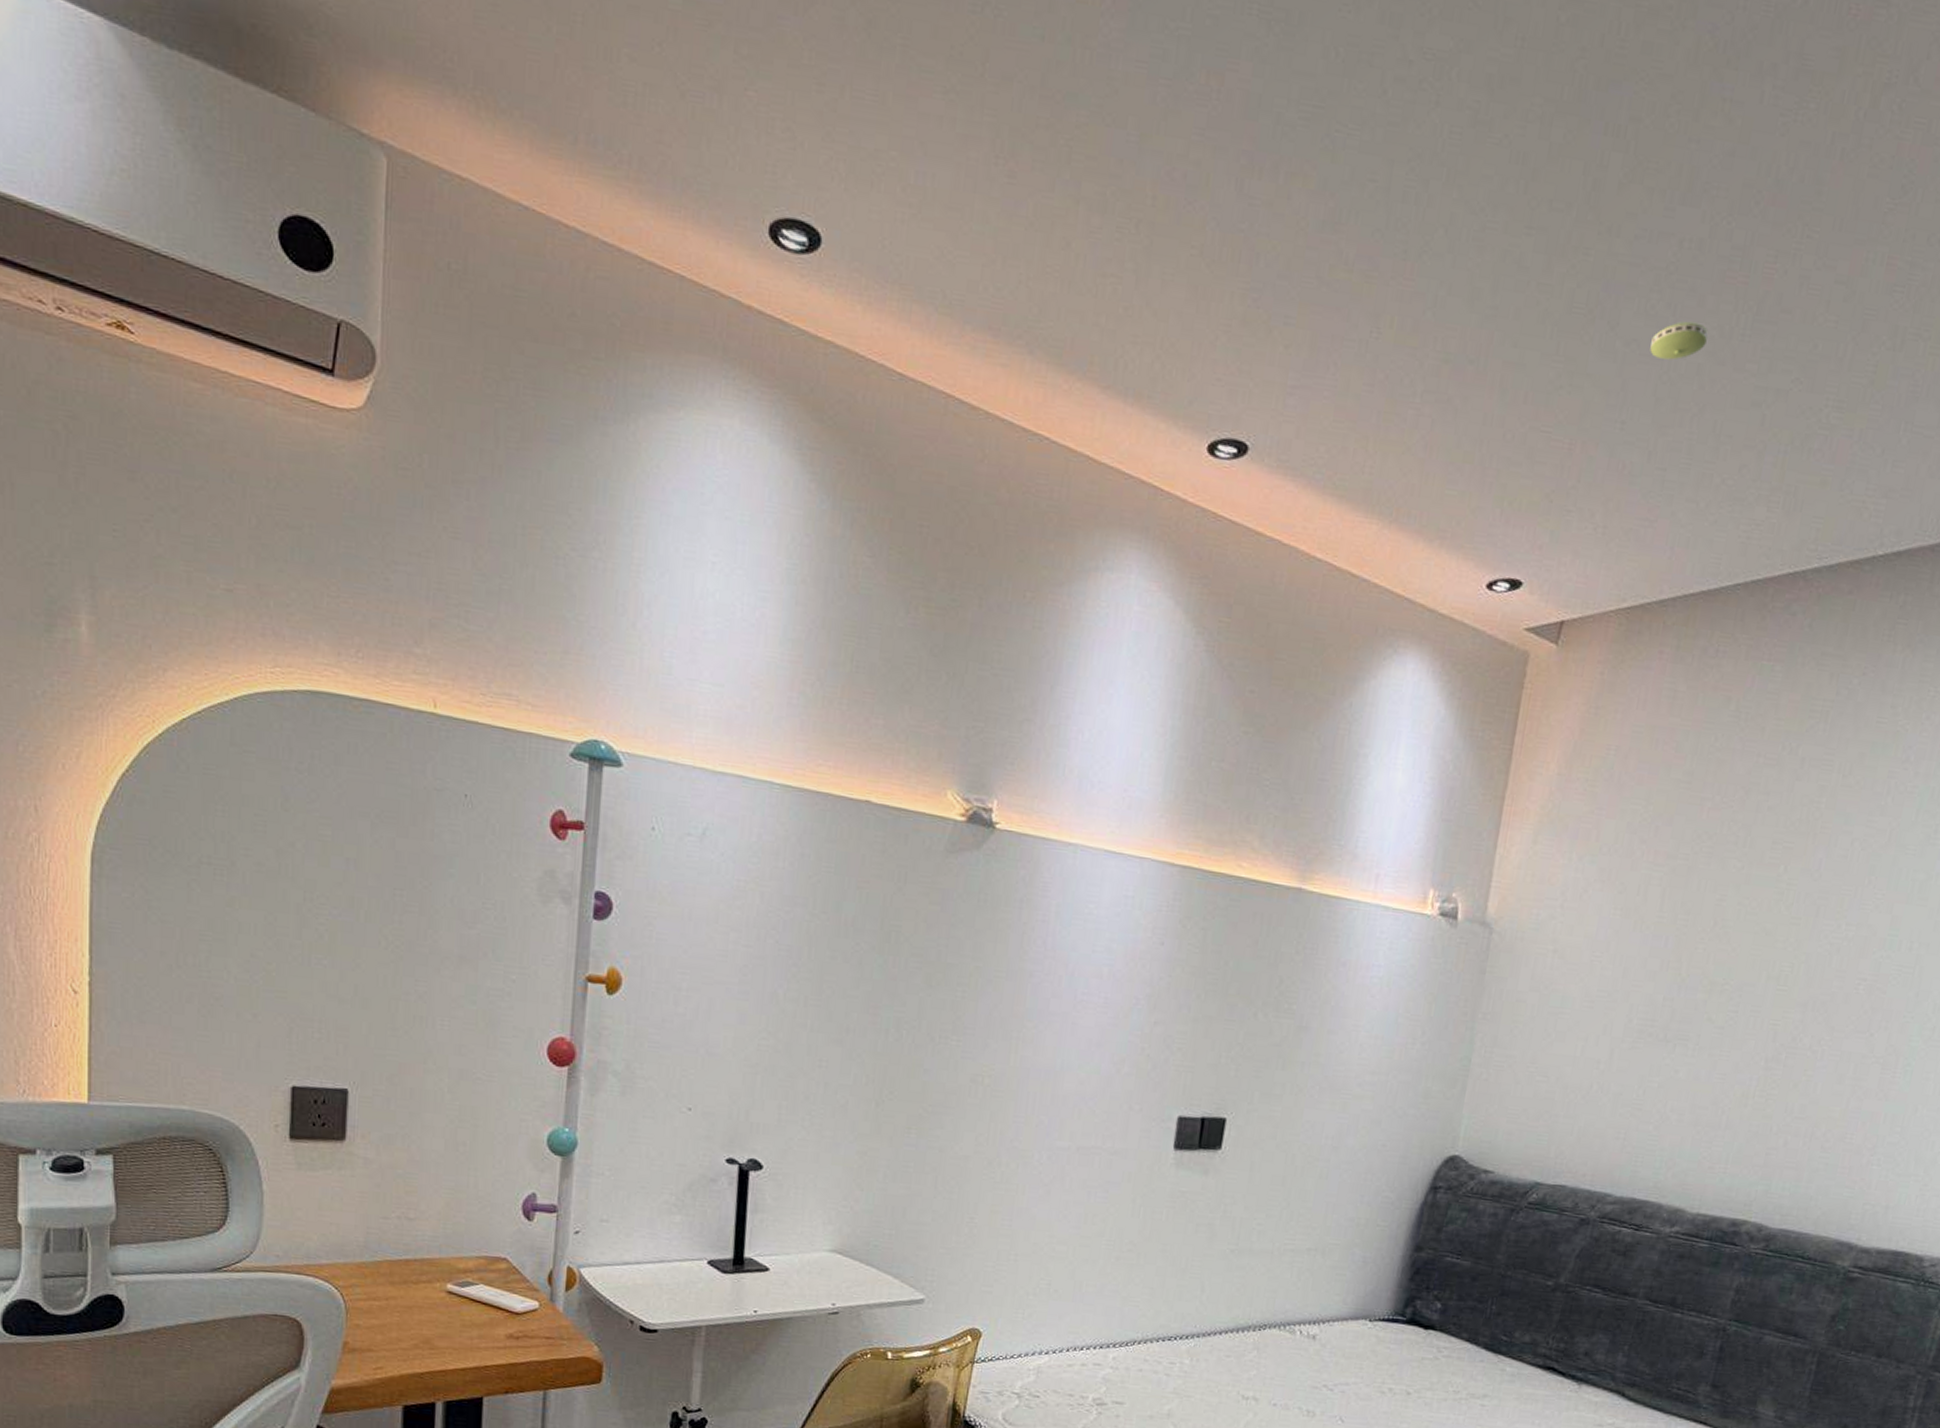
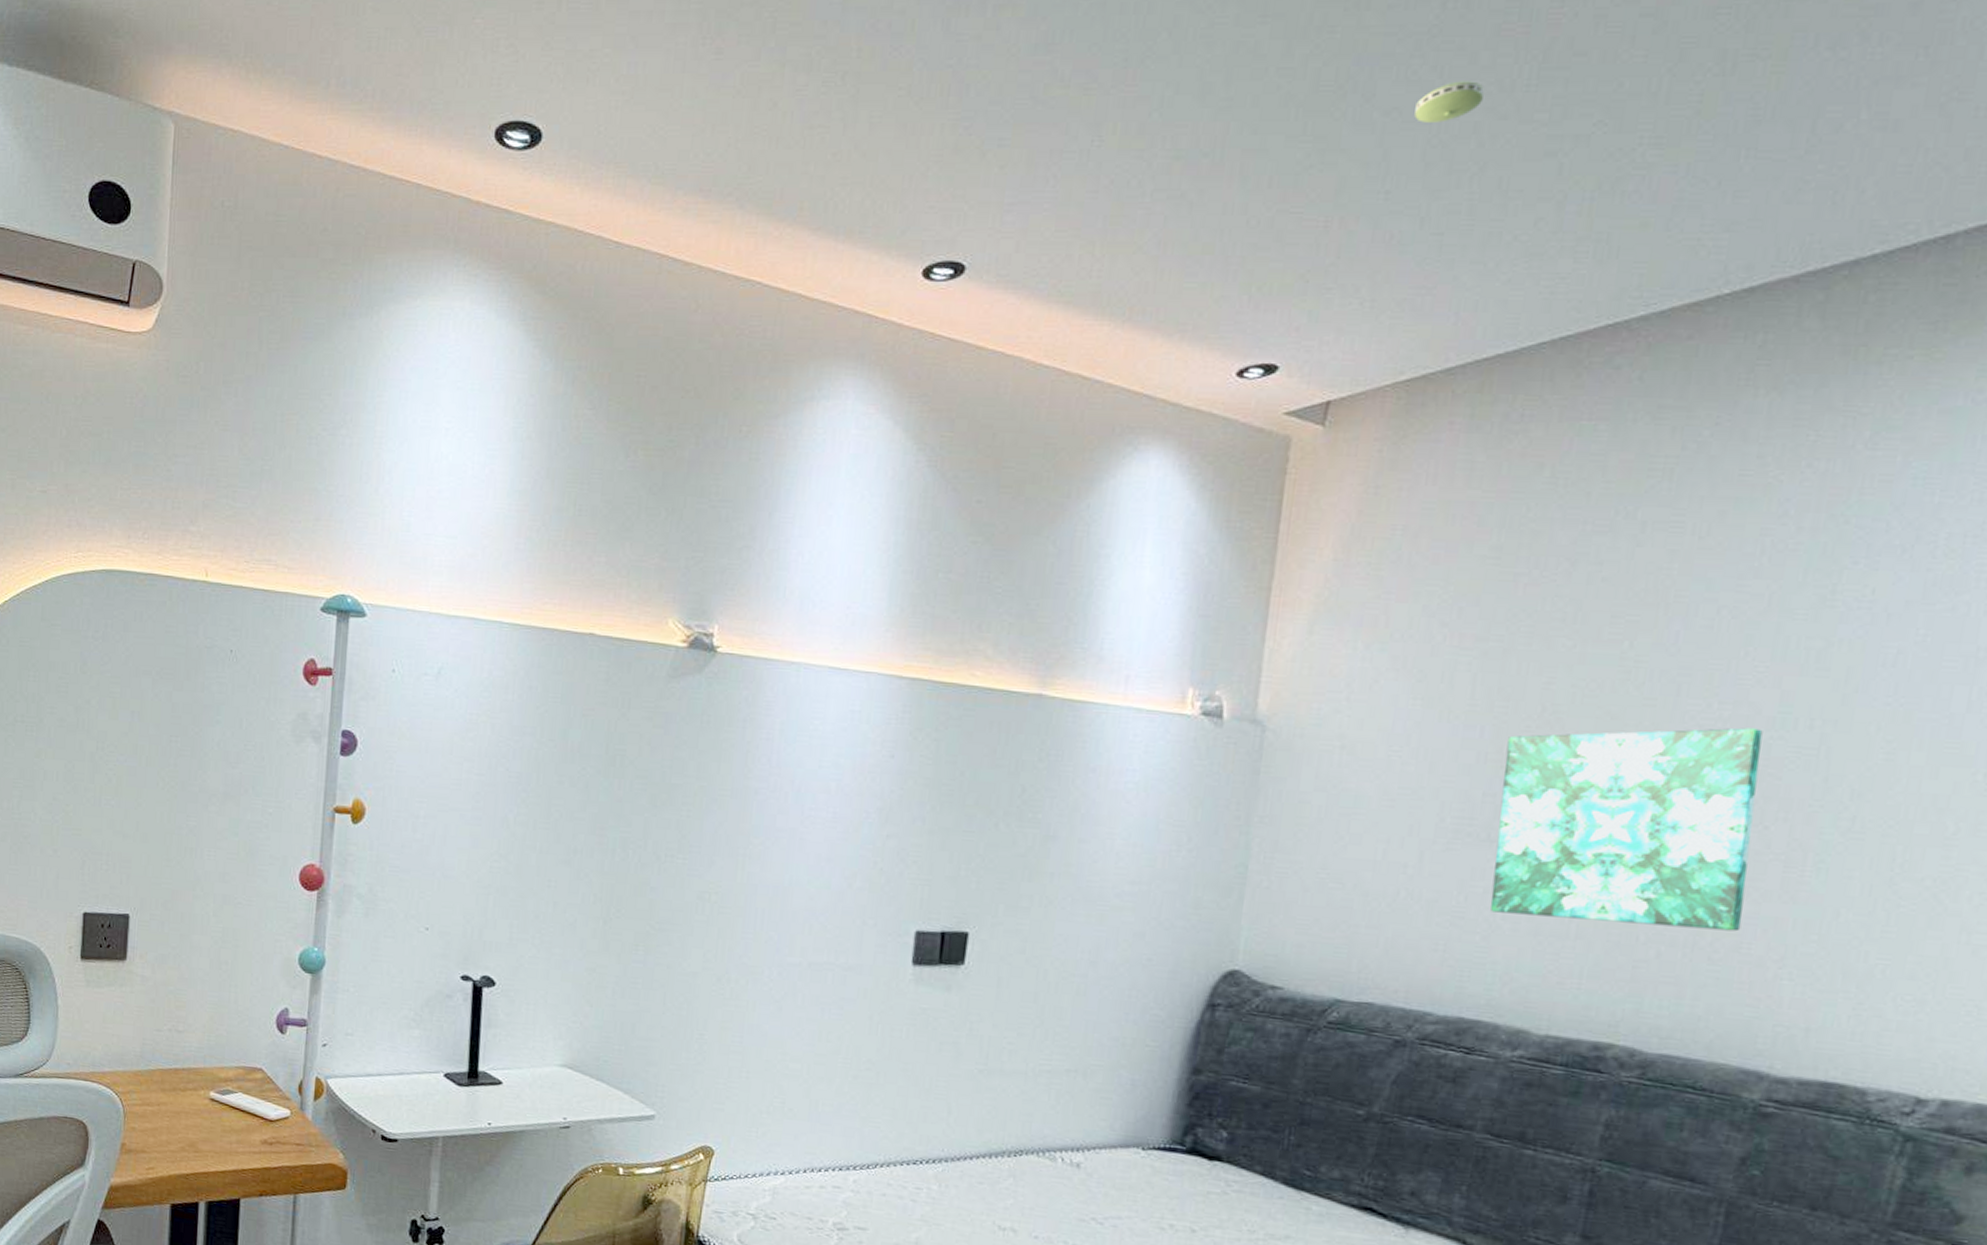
wall art: none [1662,946,1876,1124] -> present [1490,728,1763,932]

